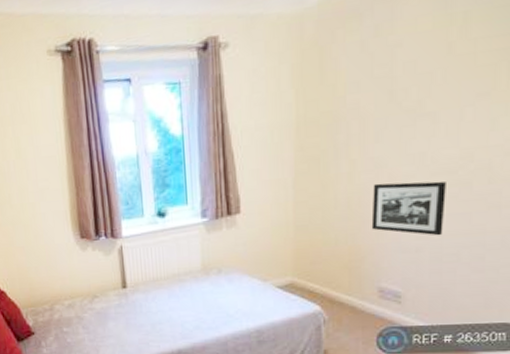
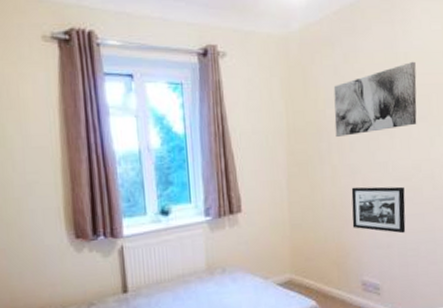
wall art: none [357,21,480,127] -> present [333,61,417,137]

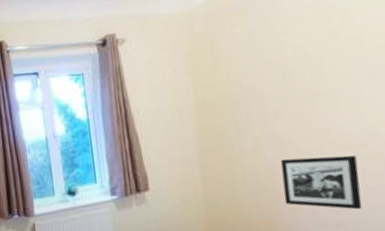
wall art: present [333,61,417,137] -> none [249,10,369,106]

